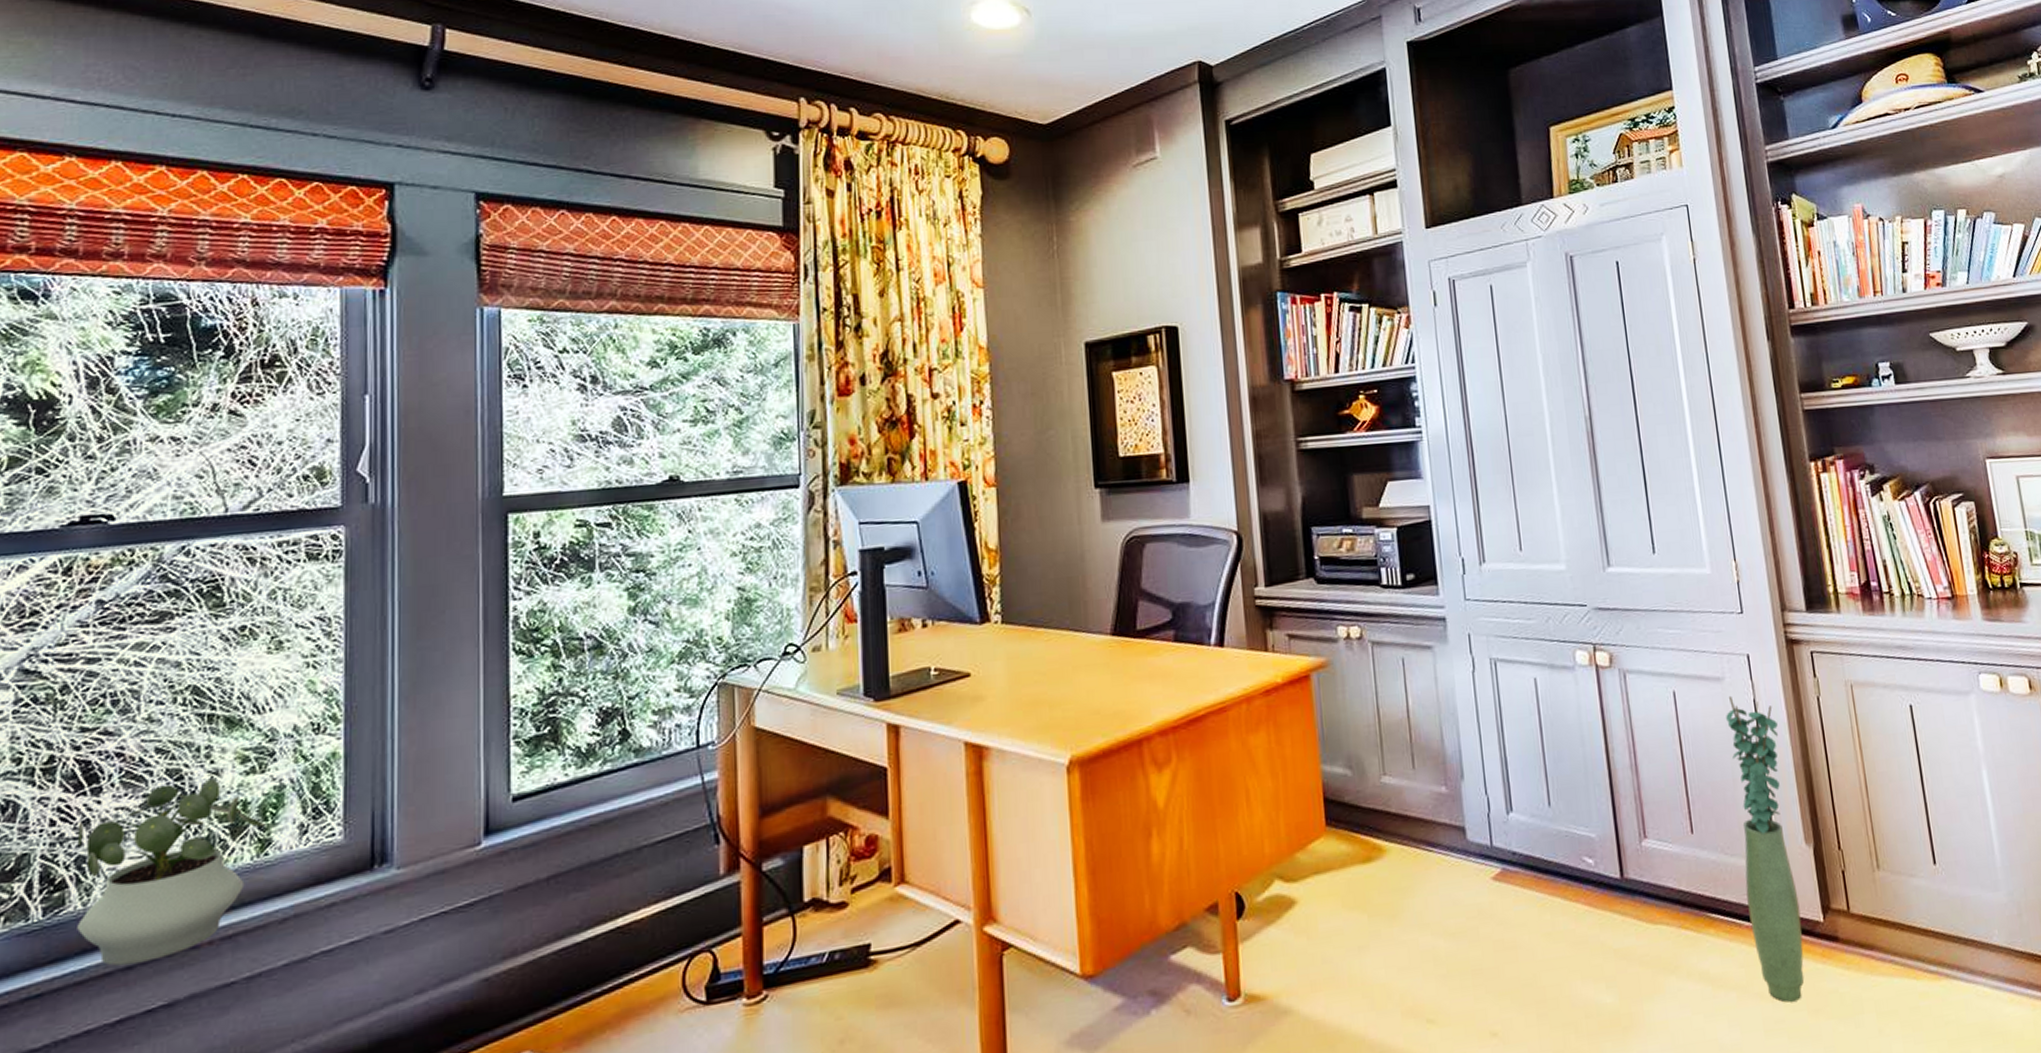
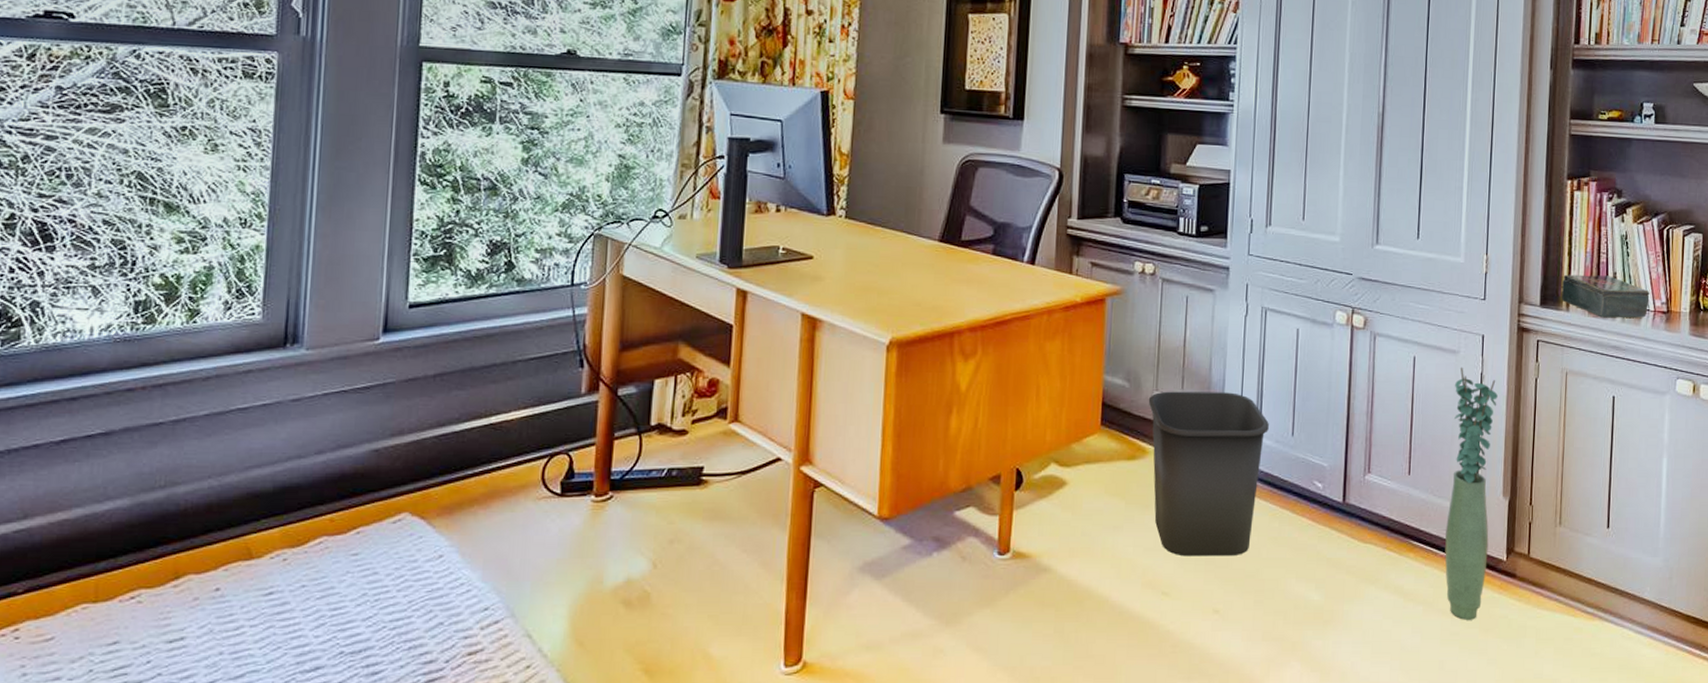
potted plant: present [77,779,265,966] -> none [30,252,195,396]
waste bin: none [1376,764,1521,972] -> present [1148,391,1269,557]
decorative box: none [1826,564,1930,616] -> present [1561,274,1650,319]

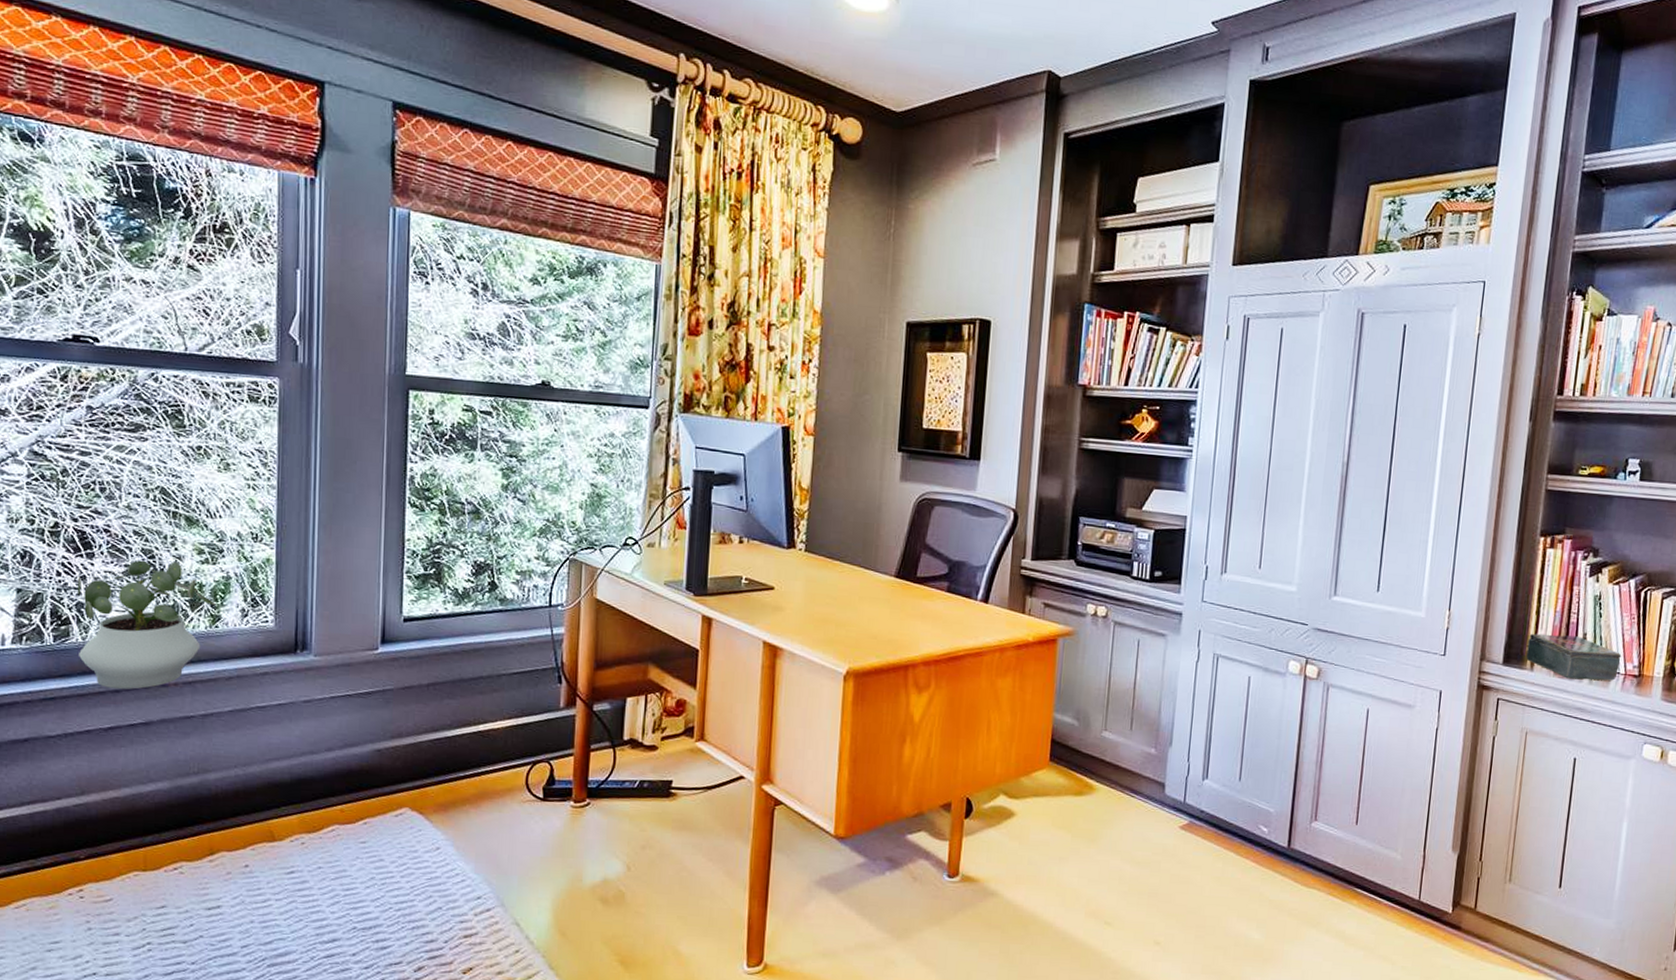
potted plant: none [30,252,195,396] -> present [77,560,216,690]
waste bin: present [1148,391,1269,557] -> none [1096,731,1217,892]
vase: present [1444,367,1498,620] -> none [1388,721,1453,968]

